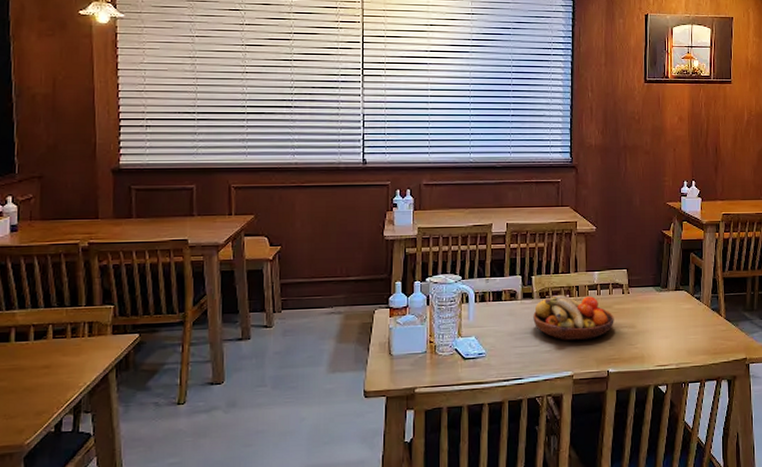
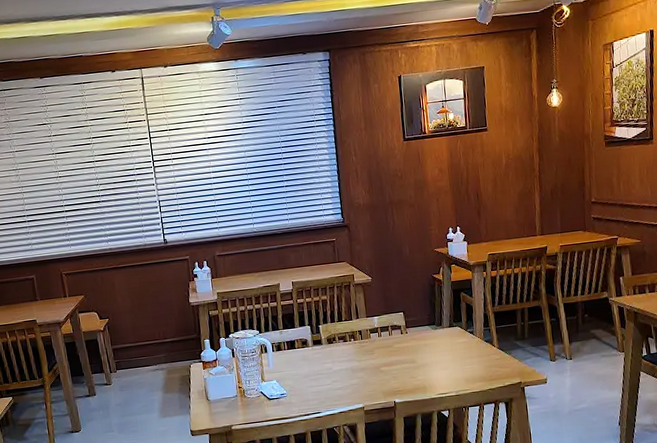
fruit bowl: present [533,294,614,341] -> none [324,339,396,378]

